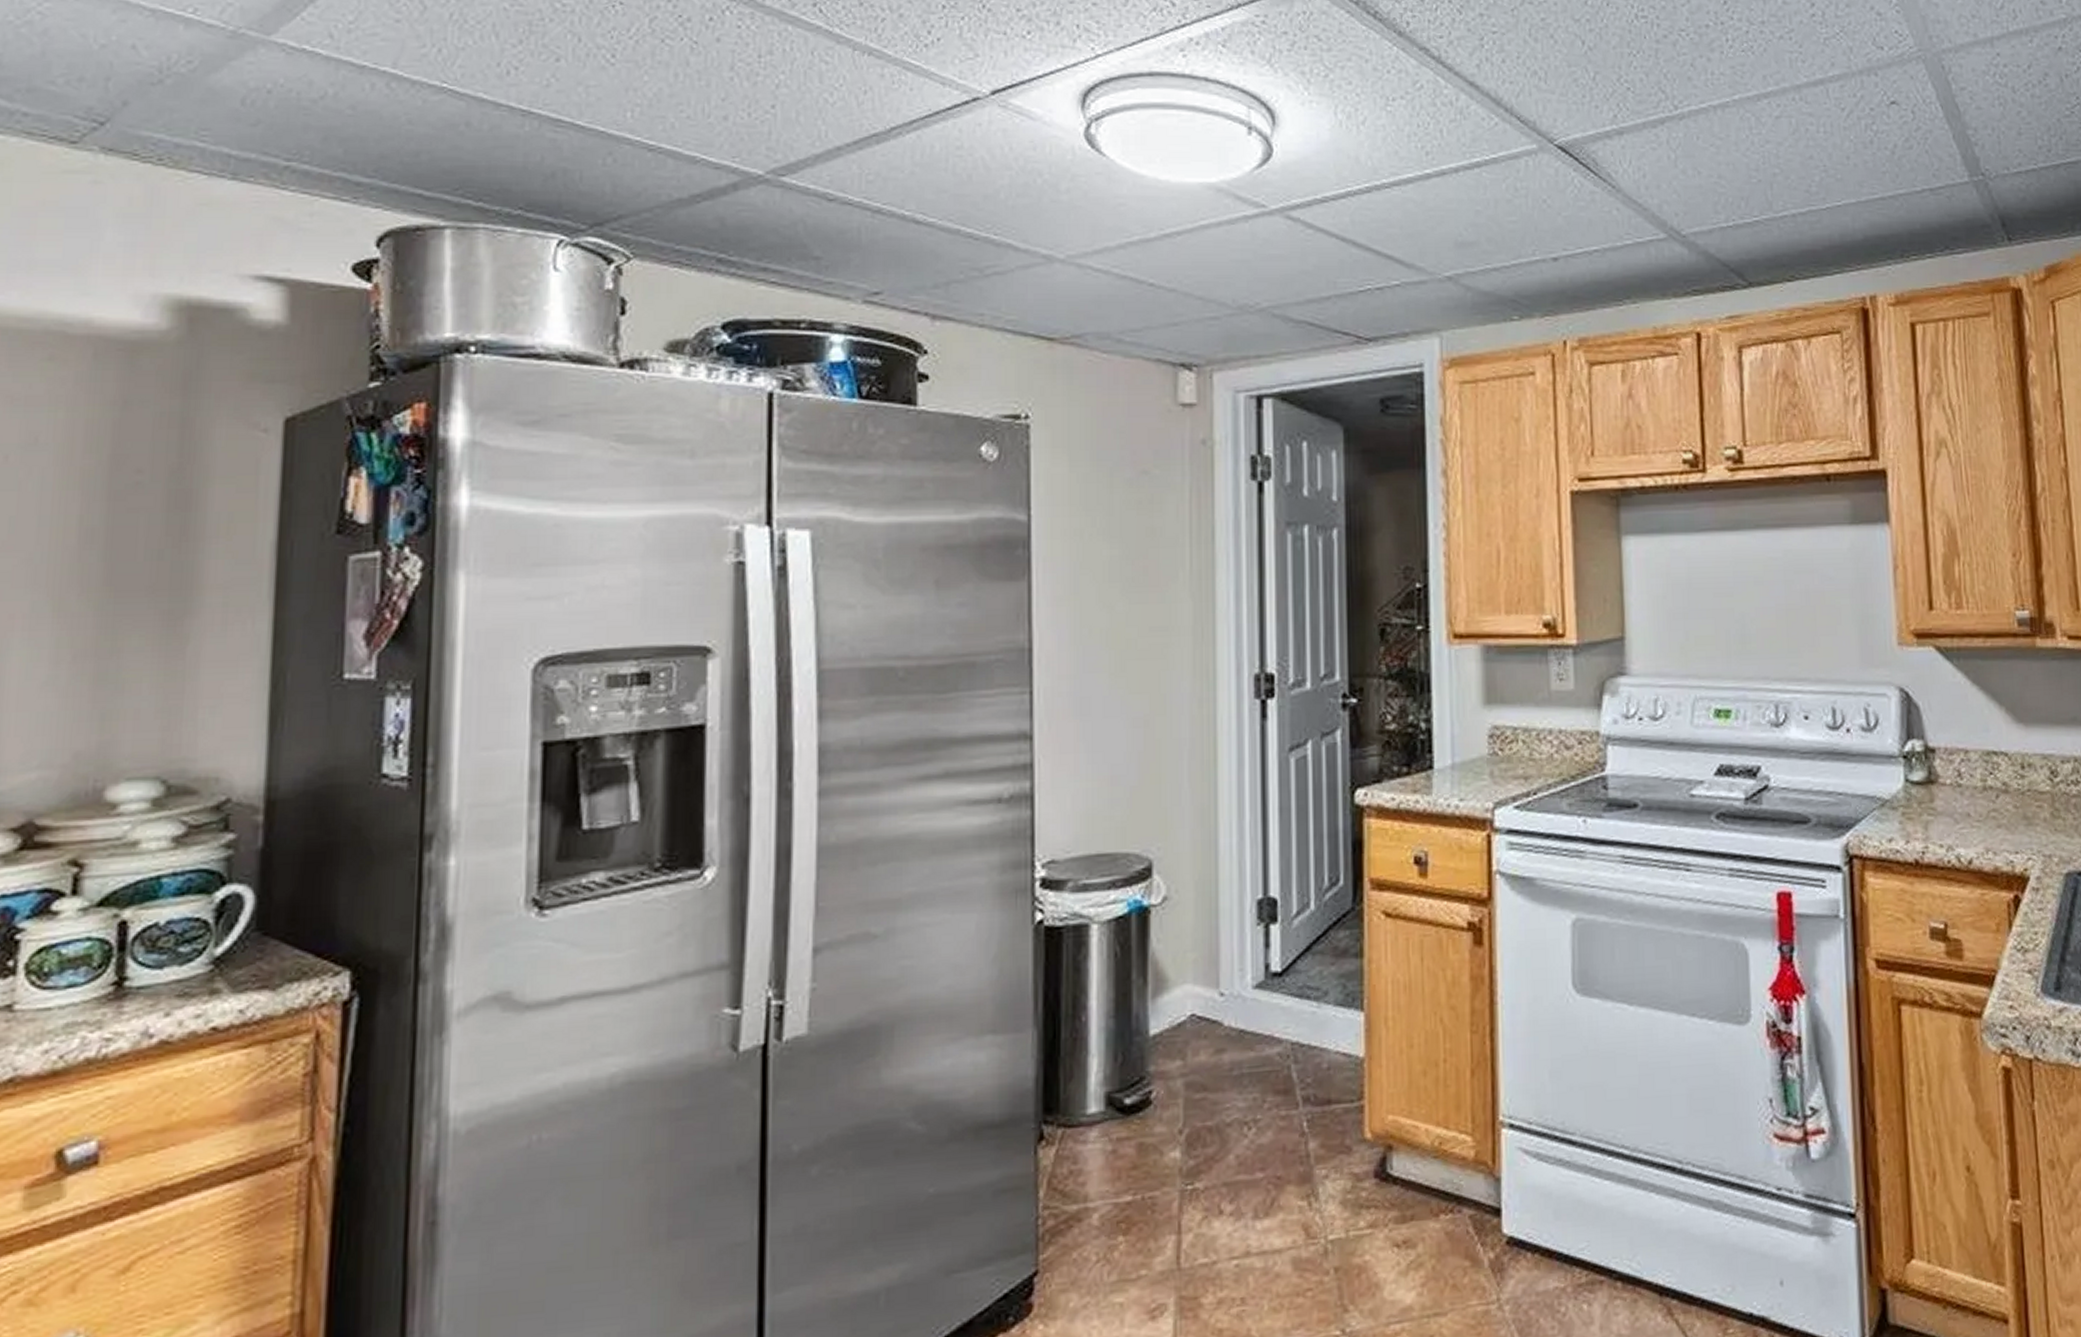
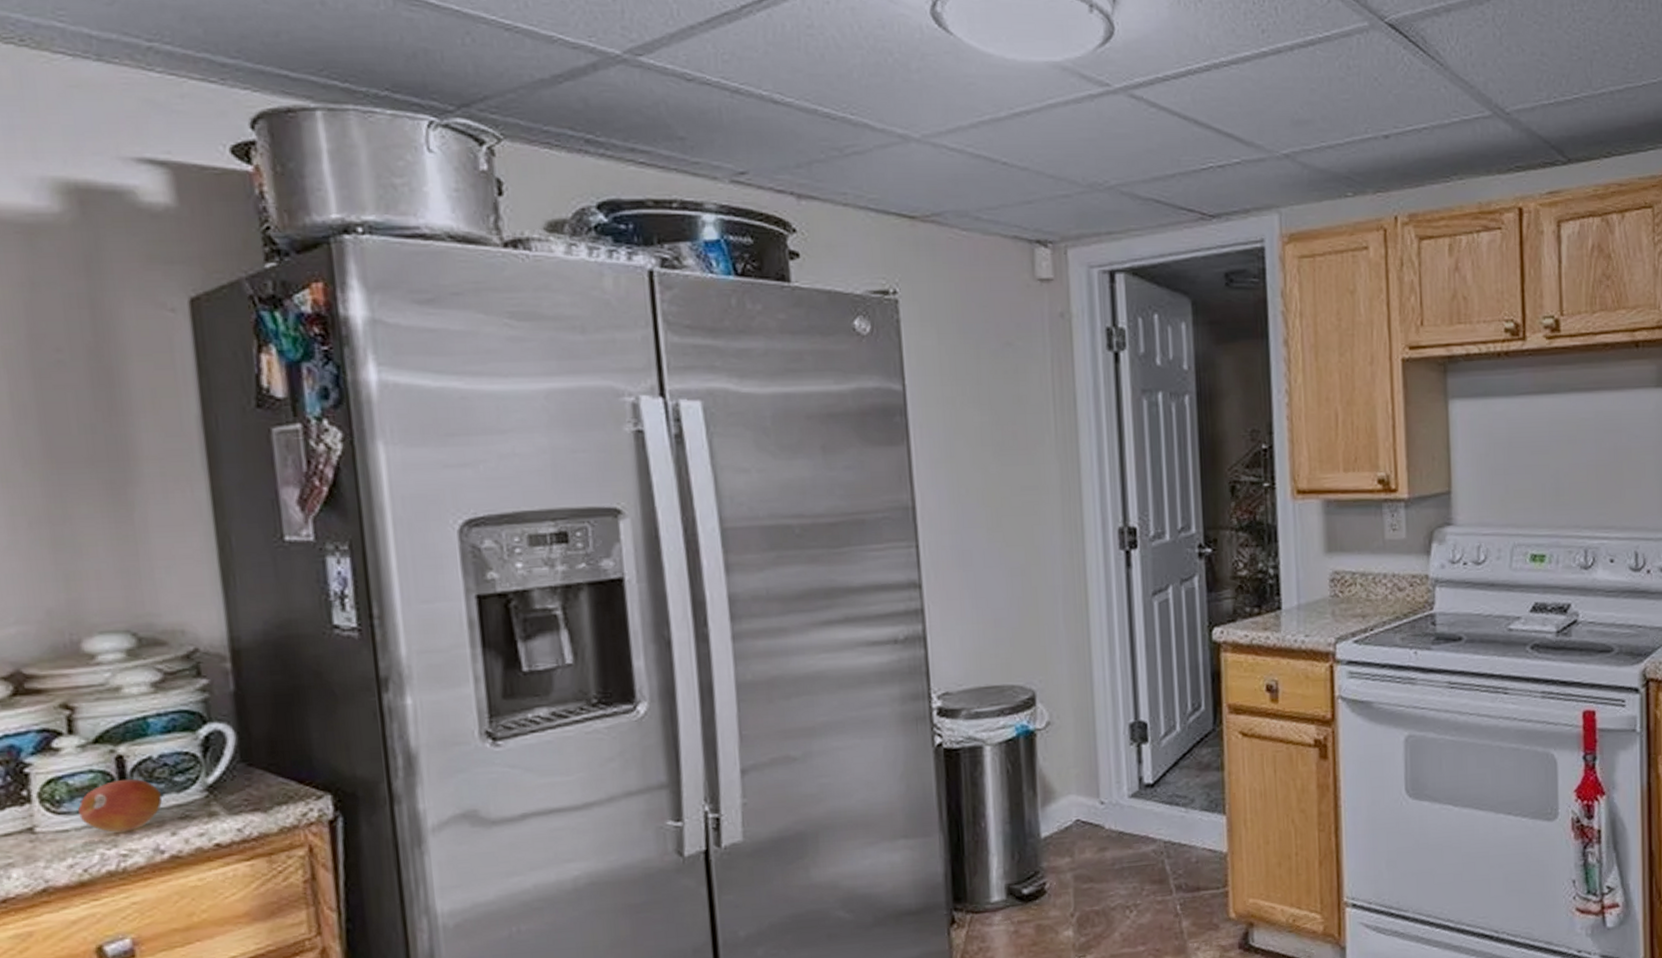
fruit: none [66,948,162,1012] -> present [78,778,163,833]

